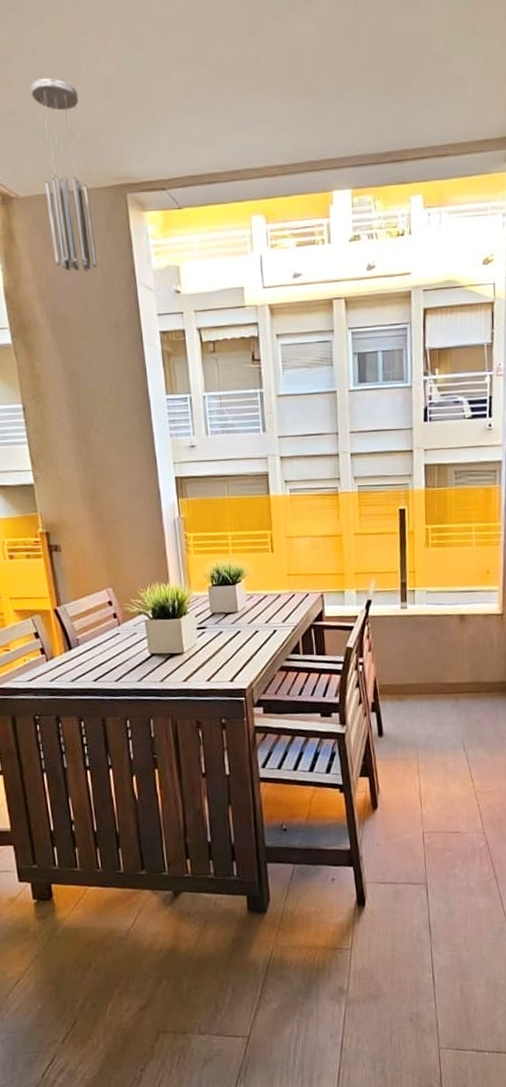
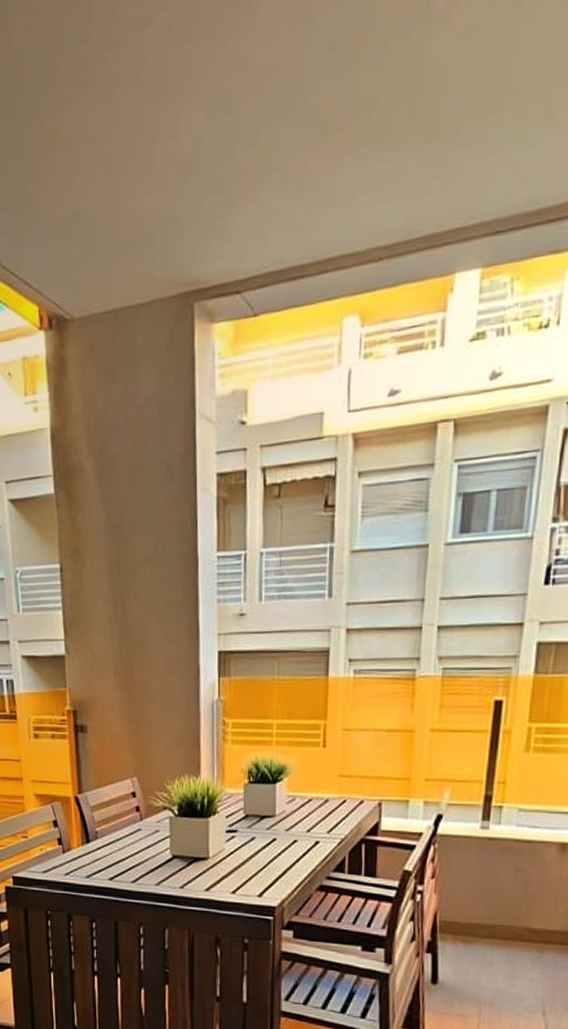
wind chime: present [30,77,97,272] -> none [96,165,153,405]

